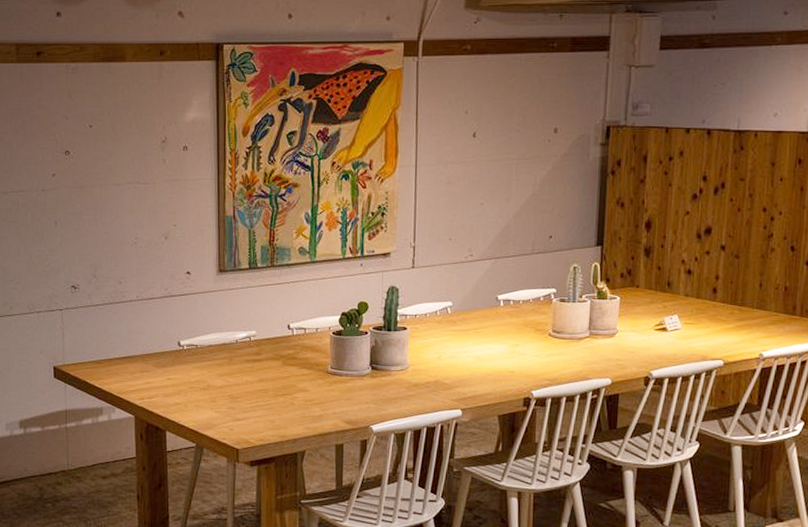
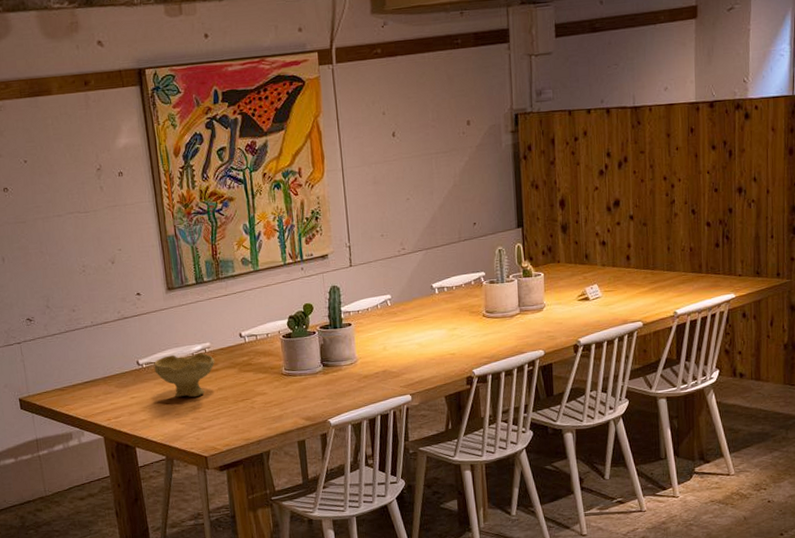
bowl: none [195,339,259,386] -> present [154,352,215,398]

